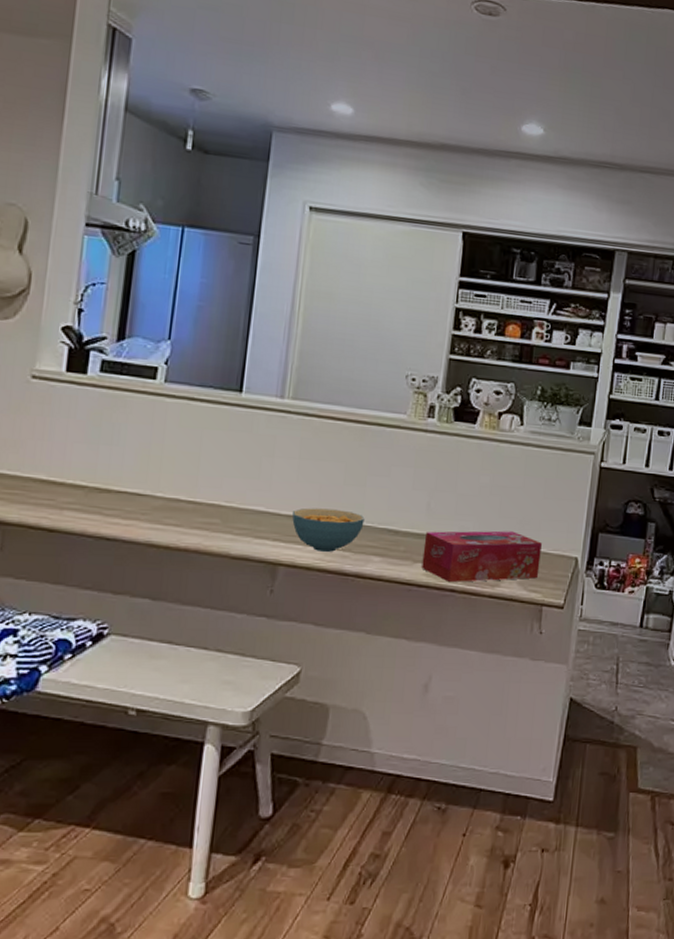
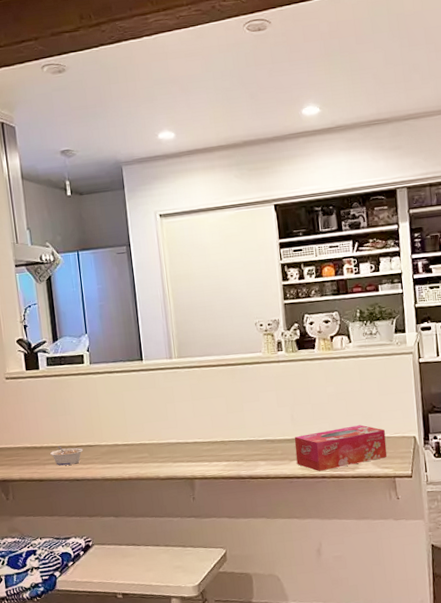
legume: none [75,486,127,516] -> present [50,446,84,466]
cereal bowl: present [292,508,365,552] -> none [196,431,248,465]

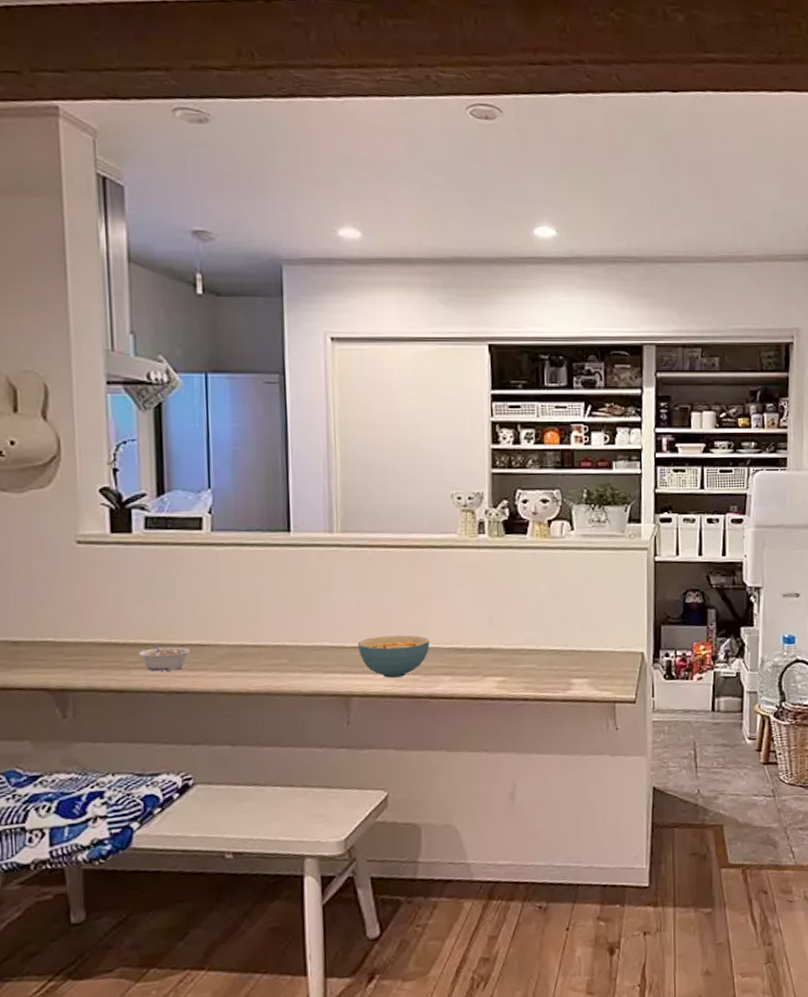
cereal bowl: none [196,431,248,465] -> present [358,635,430,678]
tissue box: present [294,425,387,472] -> none [491,634,608,692]

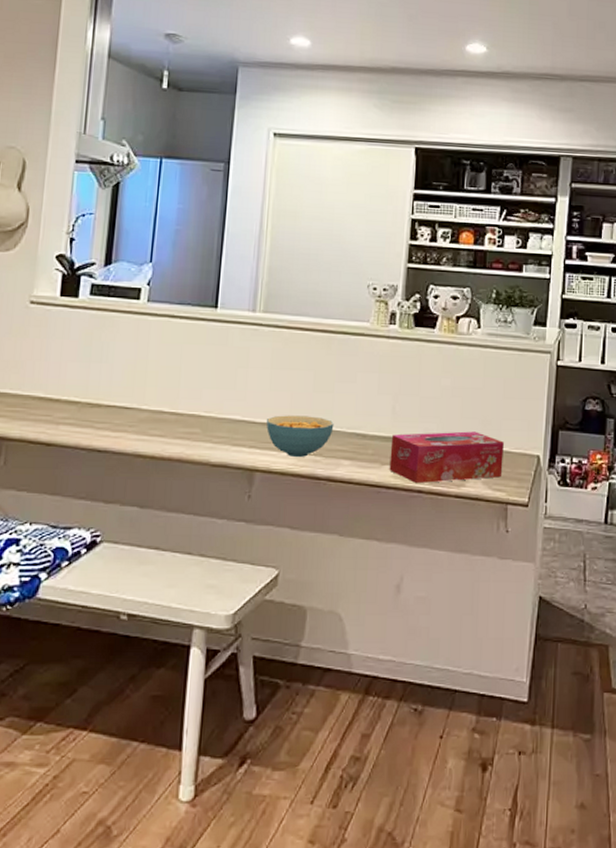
legume: present [139,643,191,672] -> none [69,402,115,429]
tissue box: none [491,634,608,692] -> present [389,431,504,484]

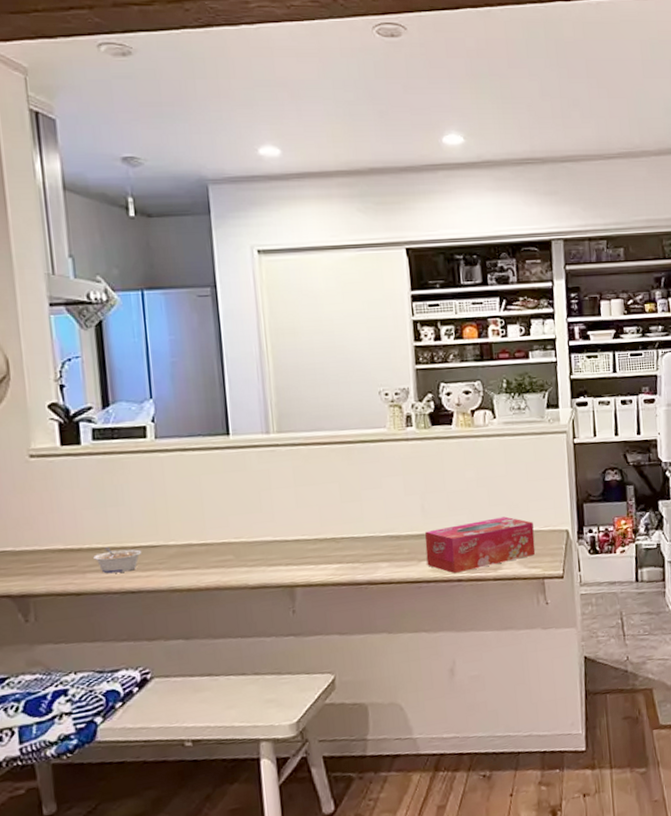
legume: none [69,402,115,429] -> present [93,547,142,574]
cereal bowl: present [266,415,334,457] -> none [299,526,367,568]

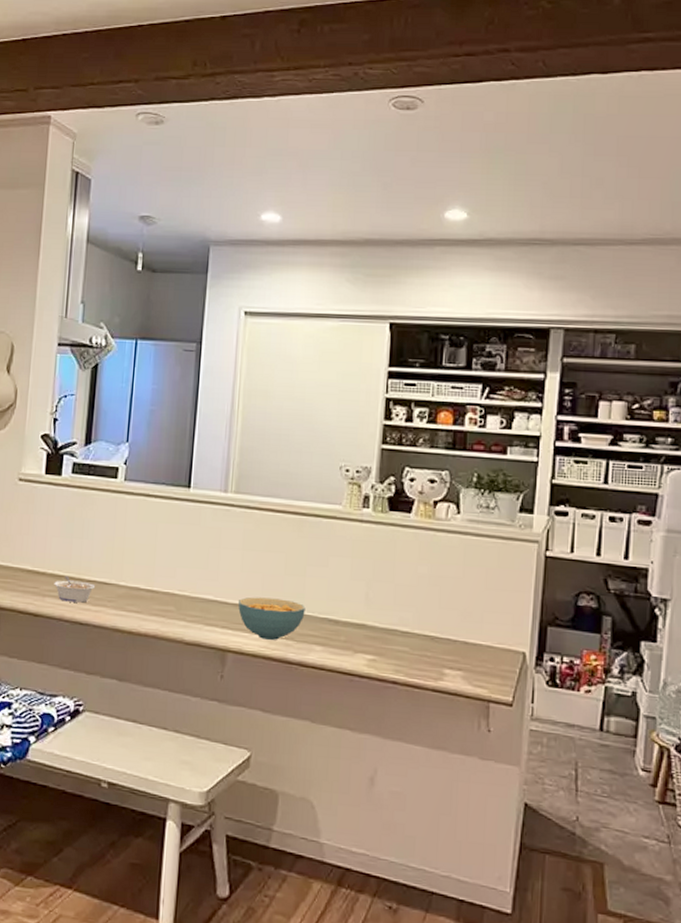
cereal bowl: none [299,526,367,568] -> present [238,597,306,640]
tissue box: present [424,516,536,574] -> none [362,621,486,675]

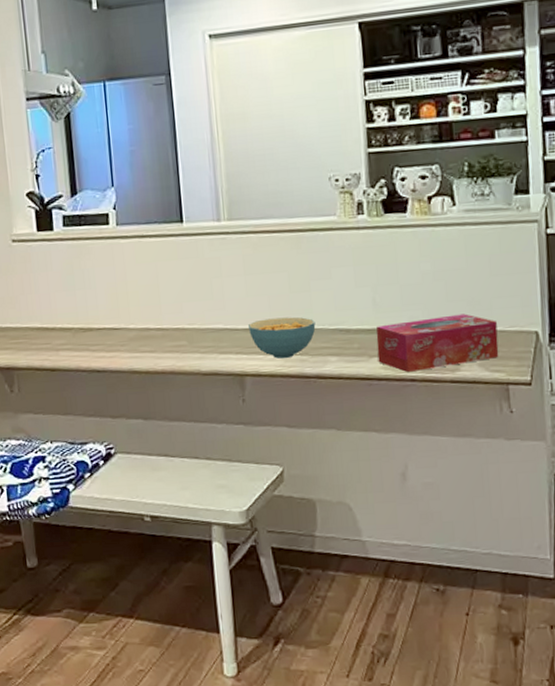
legume: present [54,576,96,603] -> none [65,327,106,353]
tissue box: none [362,621,486,675] -> present [376,314,499,373]

